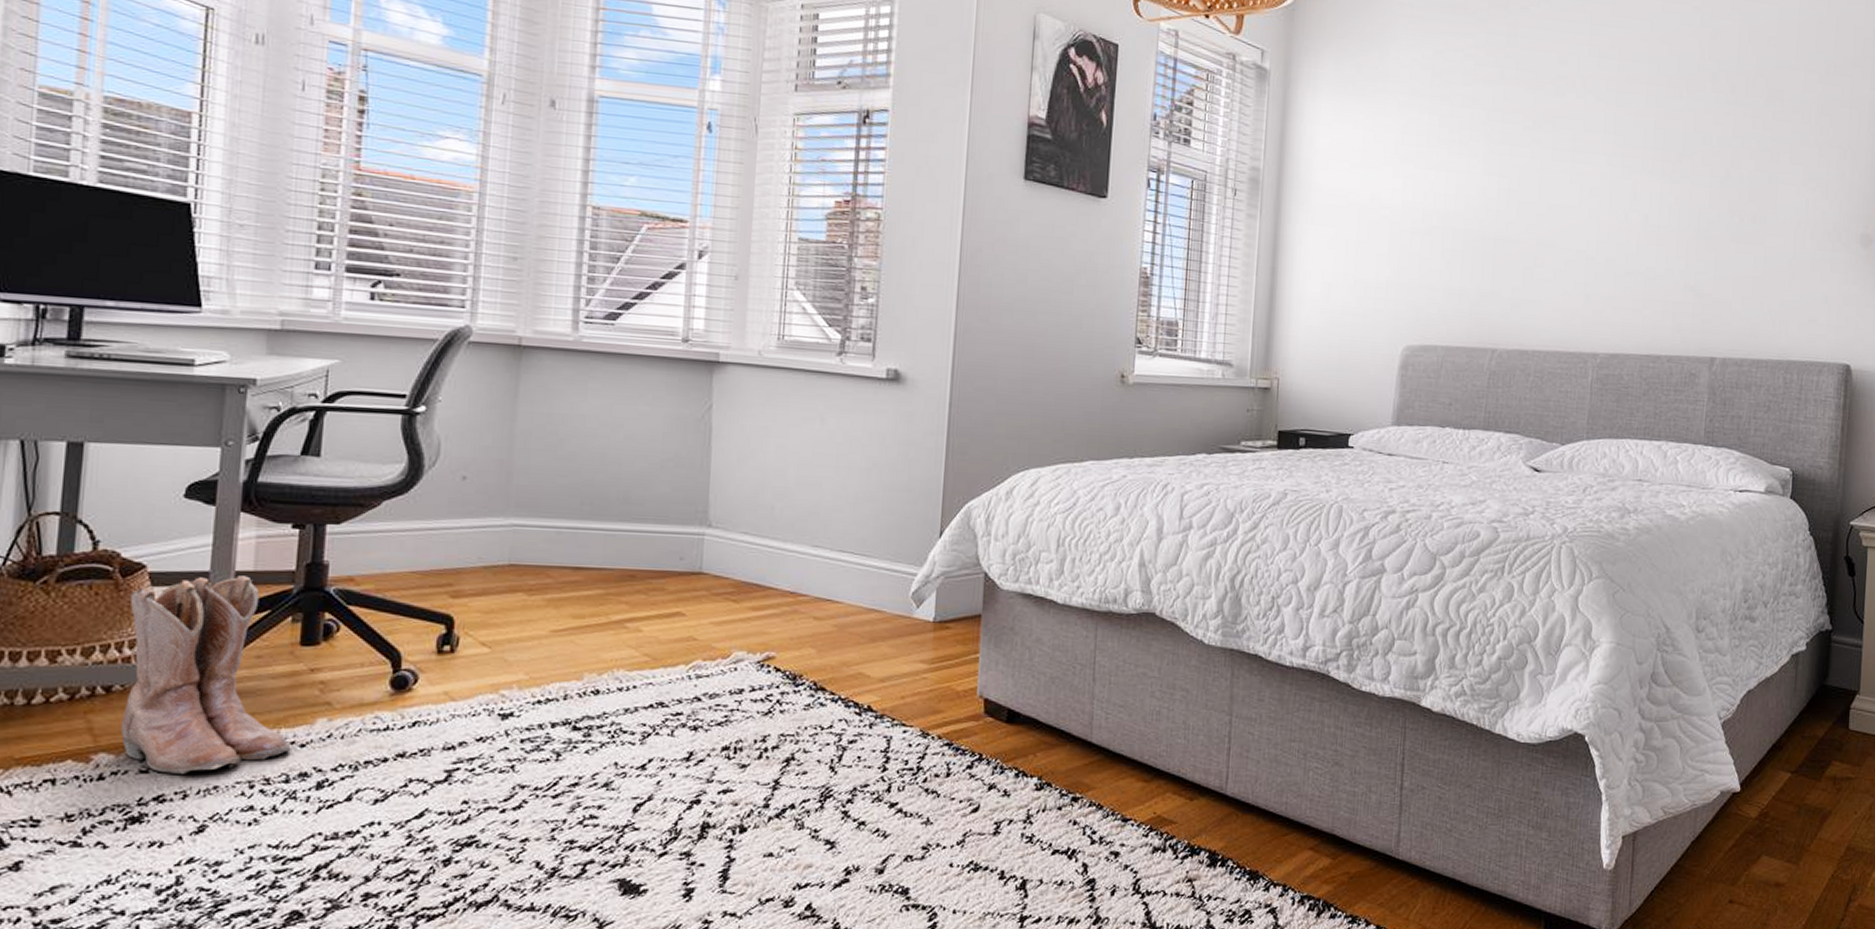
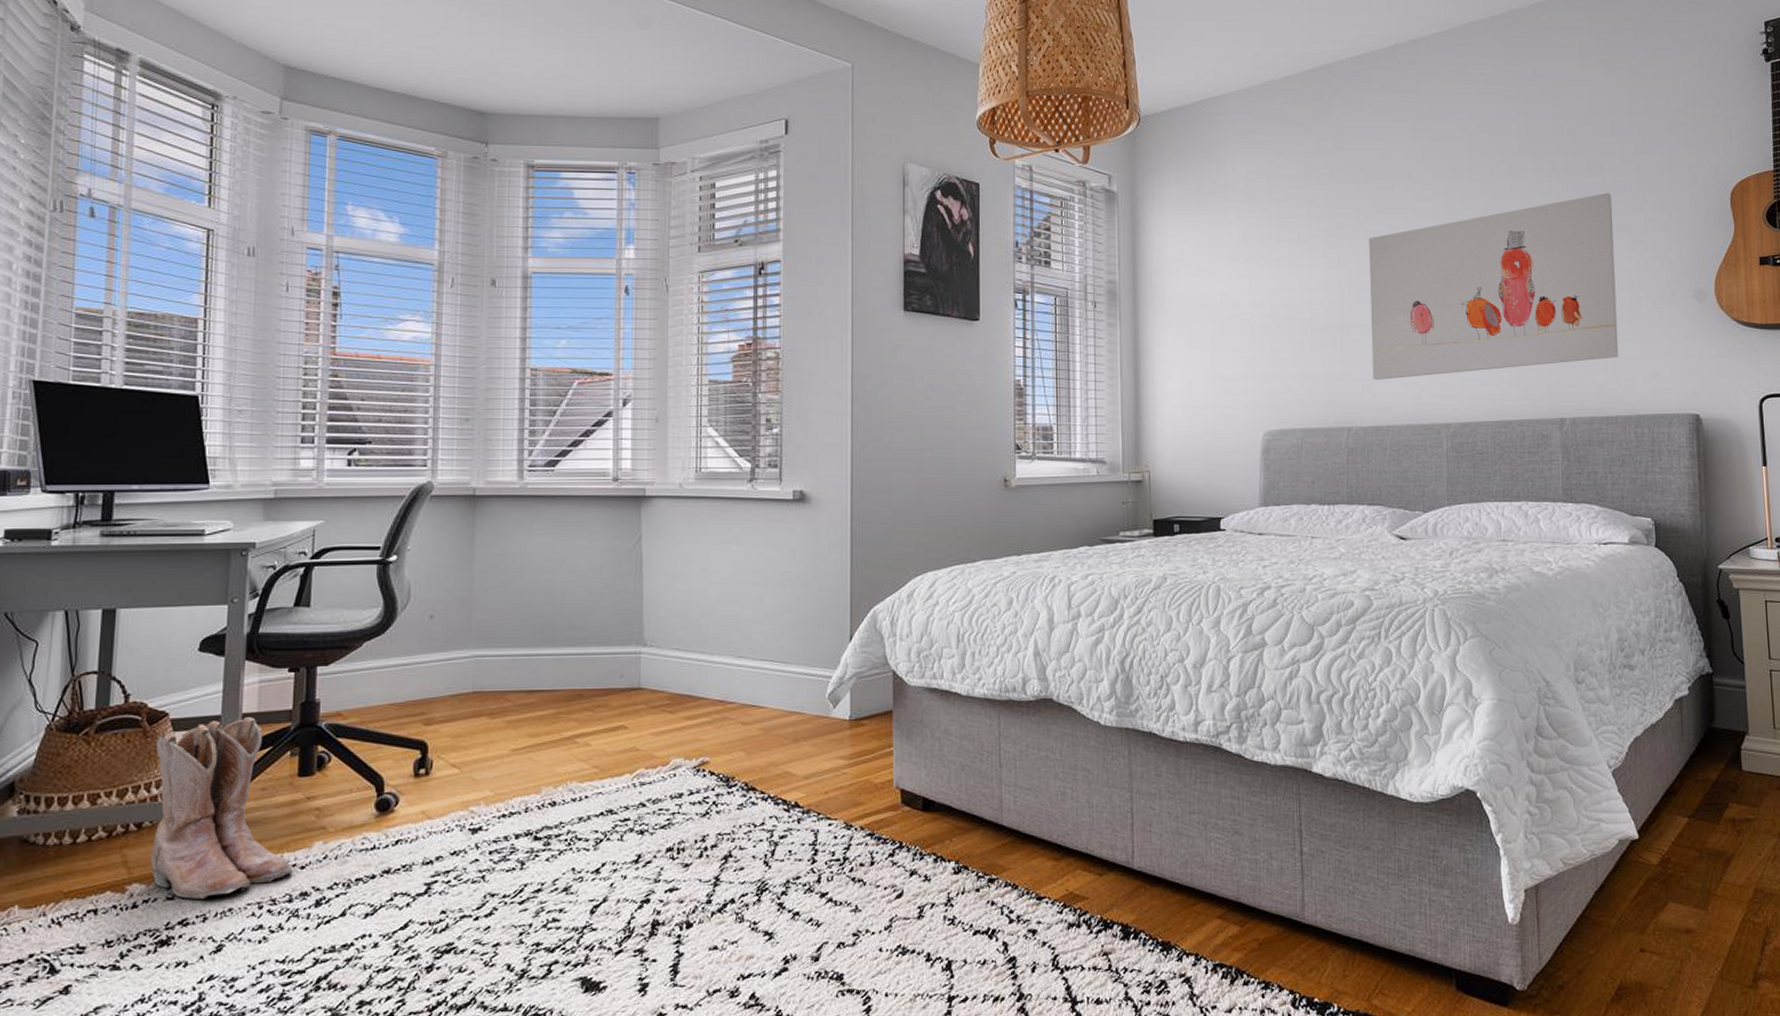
wall art: none [1523,122,1789,302] -> present [1369,192,1619,380]

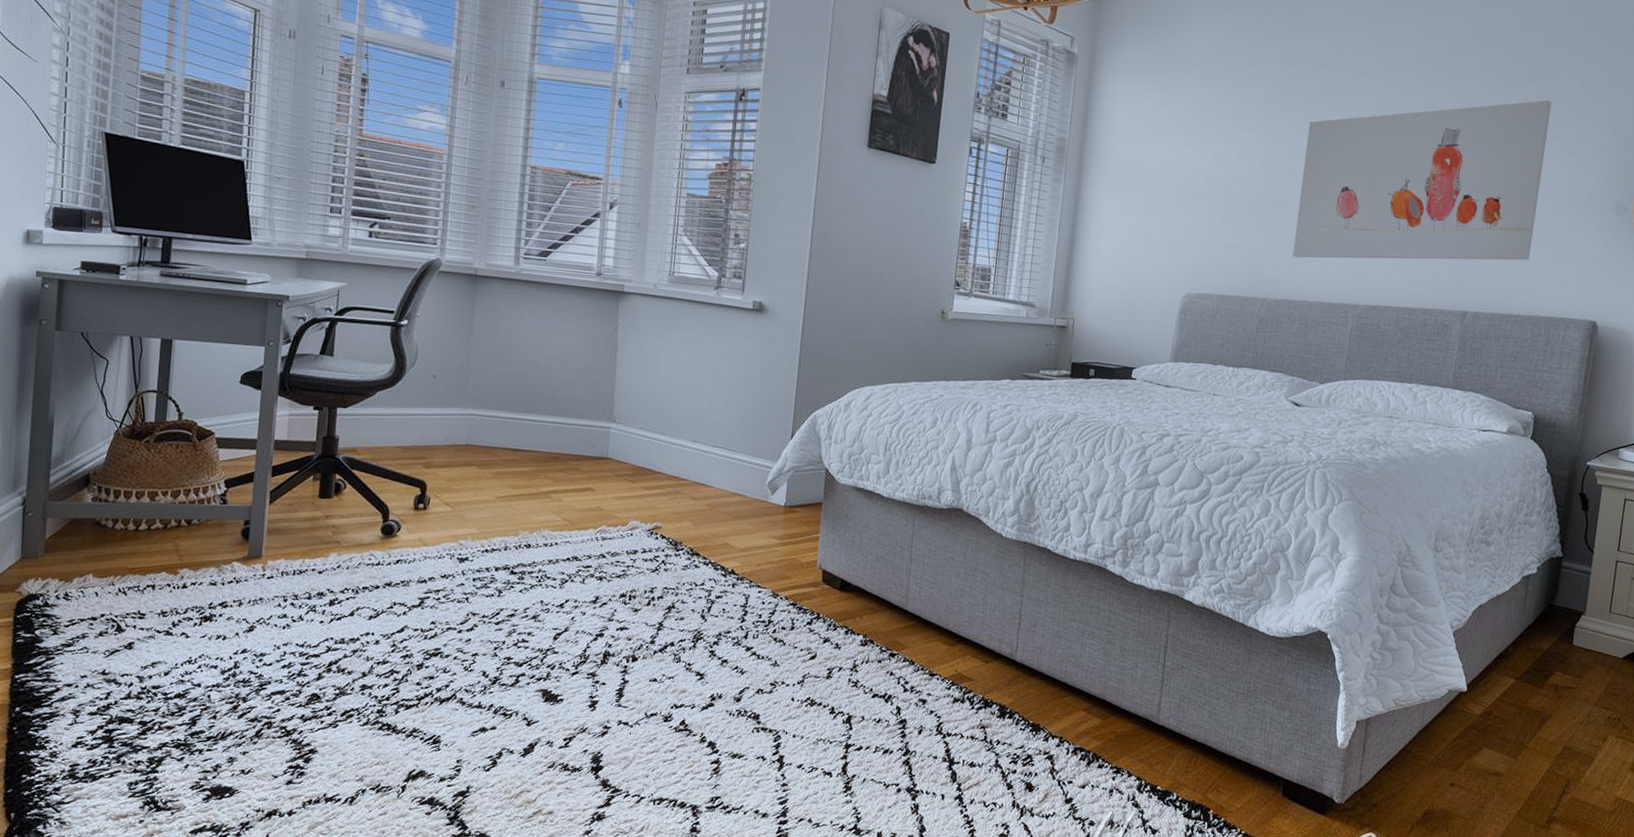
boots: present [150,717,293,899] -> none [197,443,312,588]

